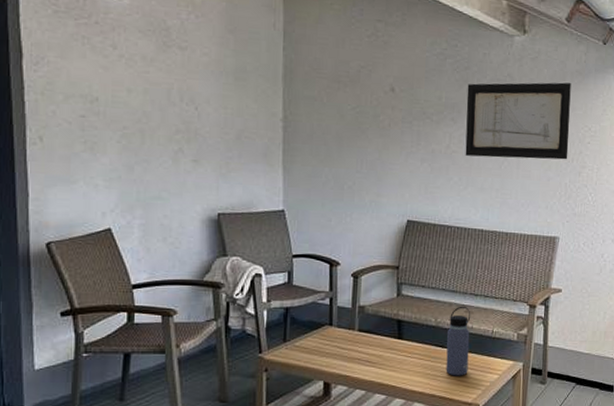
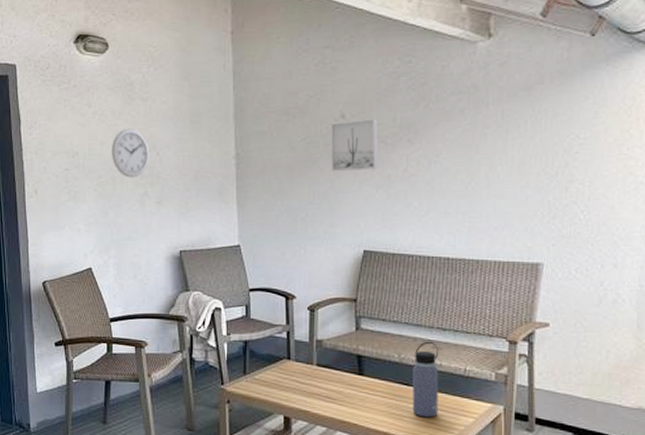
wall clock: none [139,77,186,132] -> present [111,128,149,178]
wall art: none [379,94,425,145] -> present [330,119,379,172]
wall art: present [465,82,571,160] -> none [424,86,552,178]

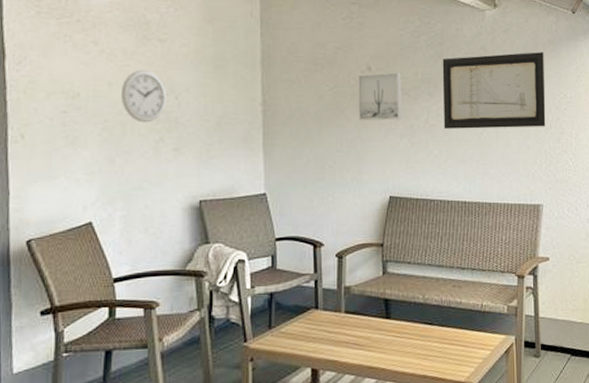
water bottle: present [412,341,439,418] -> none [436,280,459,355]
wall art: none [424,86,552,178] -> present [442,52,546,129]

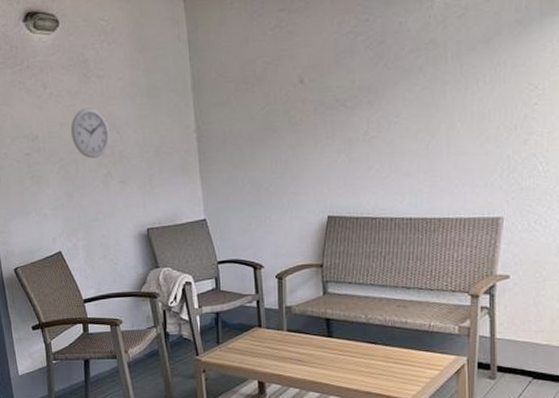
wall art: present [357,72,403,121] -> none [289,82,340,140]
wall art: present [442,52,546,129] -> none [383,37,510,140]

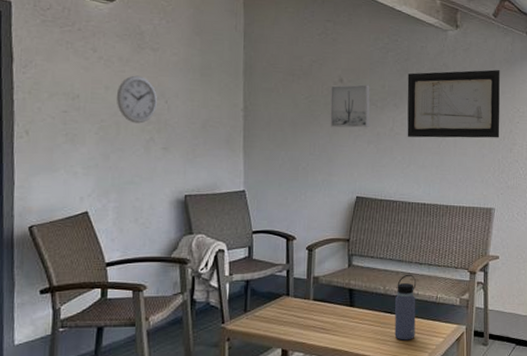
wall art: none [289,82,340,140] -> present [330,84,370,128]
water bottle: none [380,300,405,373] -> present [394,274,417,340]
wall art: none [383,37,510,140] -> present [407,69,500,138]

